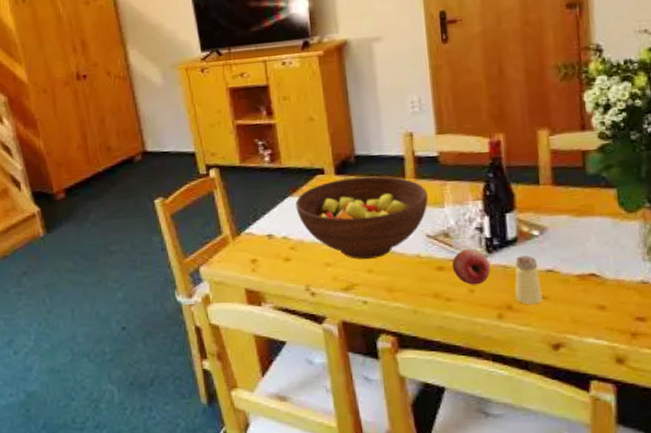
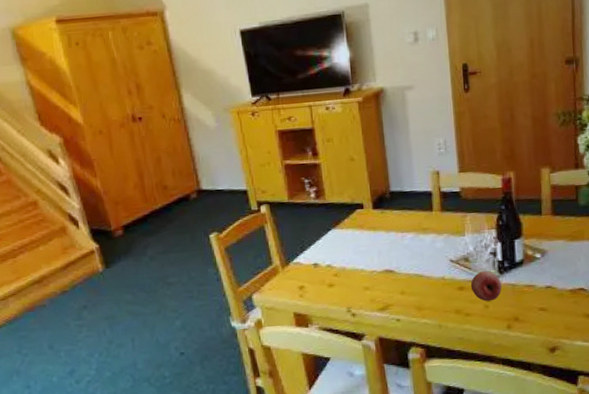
fruit bowl: present [295,176,428,260] -> none [338,209,452,283]
saltshaker: present [515,255,543,305] -> none [521,275,543,316]

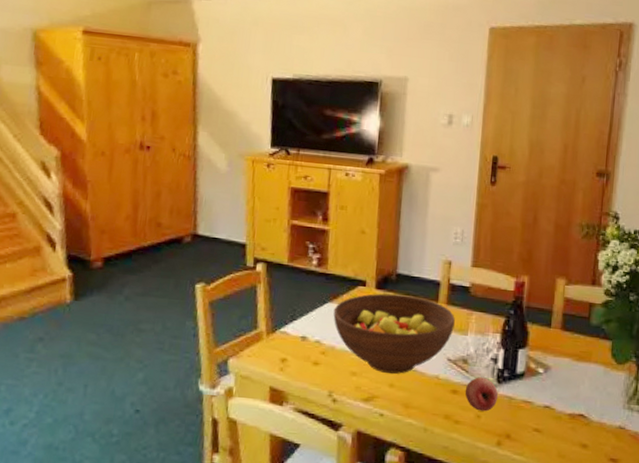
fruit bowl: none [338,209,452,283] -> present [333,293,455,375]

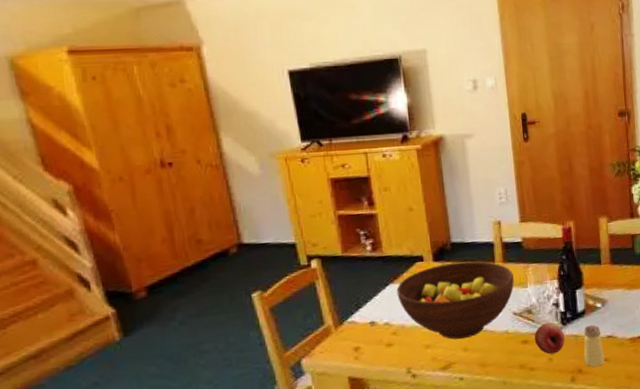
saltshaker: none [514,390,538,437] -> present [584,325,605,367]

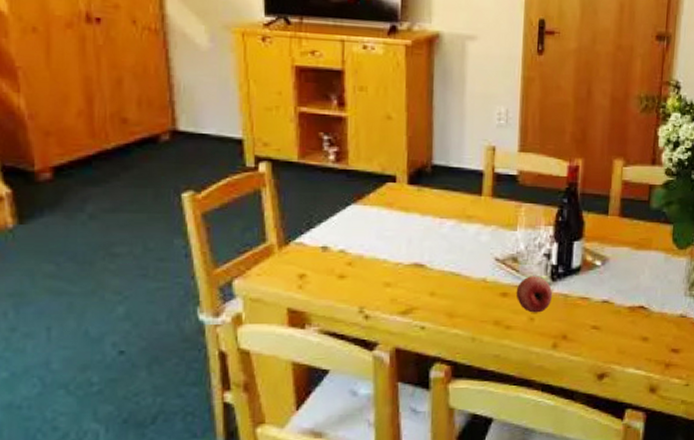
fruit bowl: present [396,261,514,340] -> none [359,189,502,282]
saltshaker: present [584,325,605,367] -> none [571,285,596,335]

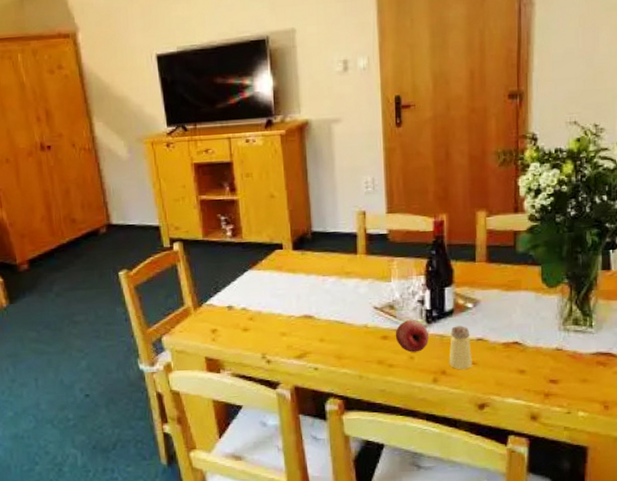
saltshaker: none [571,285,596,335] -> present [449,326,472,370]

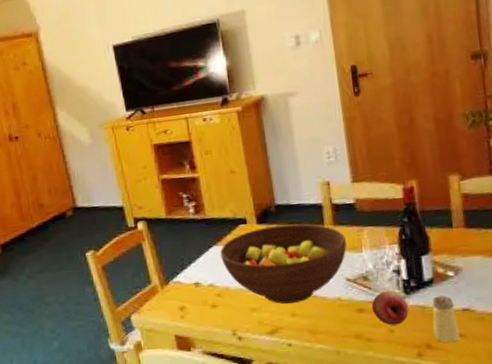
fruit bowl: none [255,251,377,330] -> present [220,223,347,304]

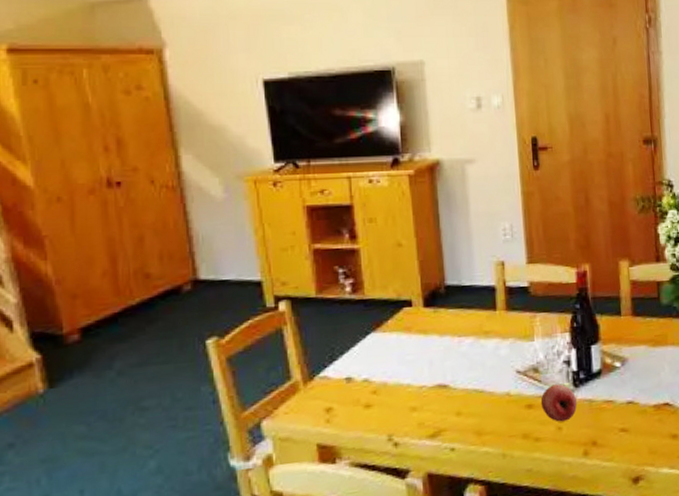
fruit bowl: present [220,223,347,304] -> none [379,308,519,401]
saltshaker: present [432,295,460,343] -> none [599,388,624,439]

